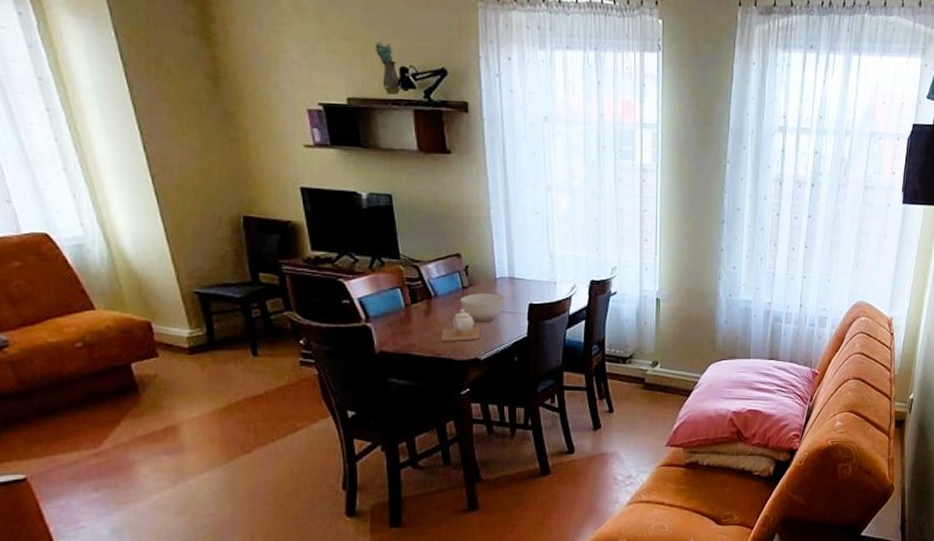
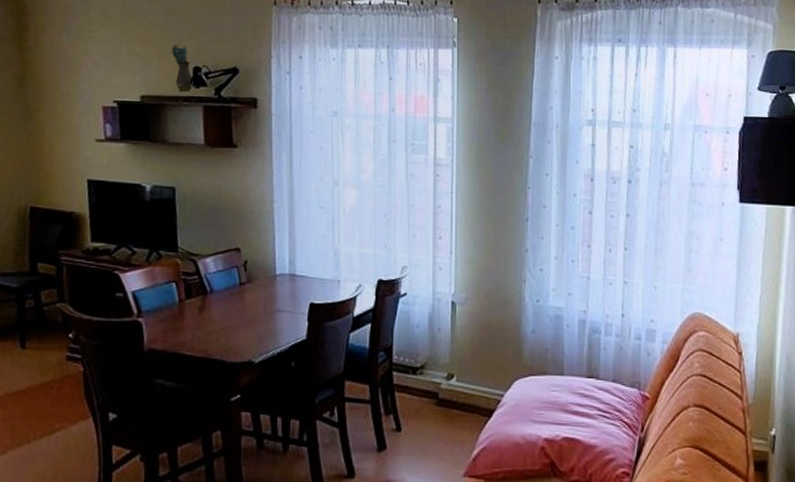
teapot: present [440,308,480,343] -> none [213,305,255,343]
bowl: present [460,292,504,323] -> none [236,289,283,323]

